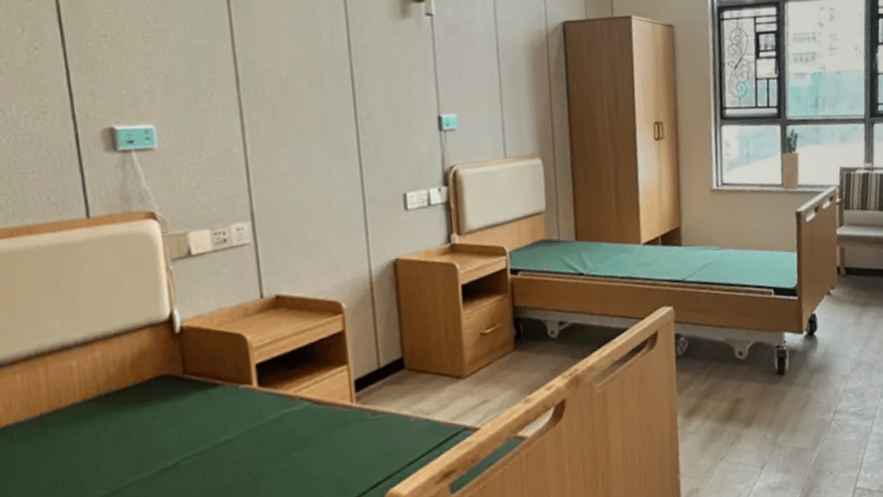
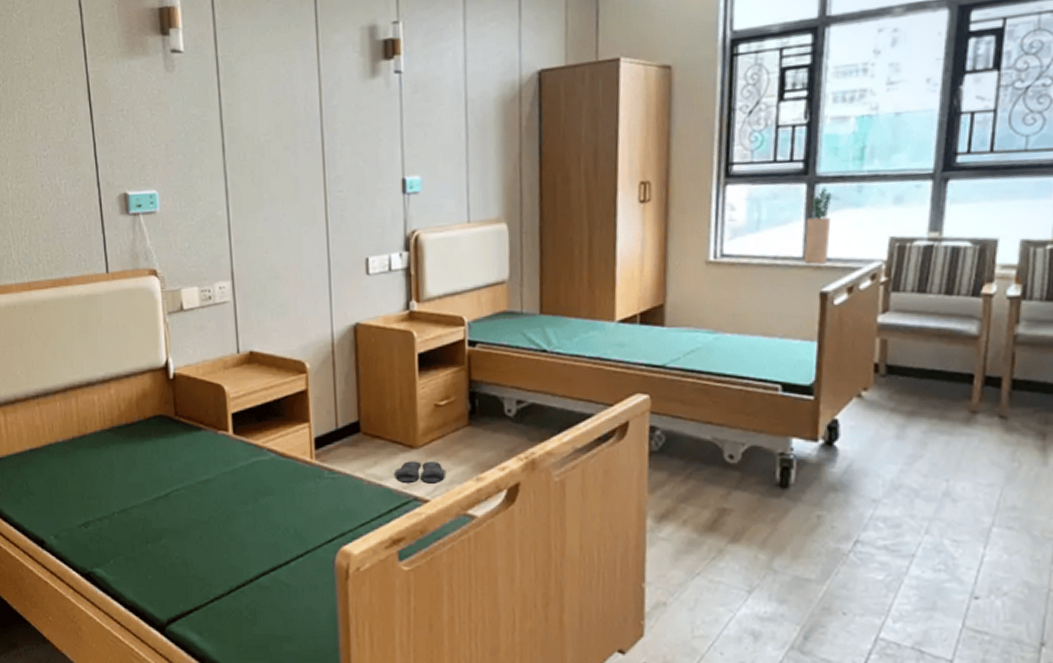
slippers: none [442,388,495,415] -> present [394,461,446,484]

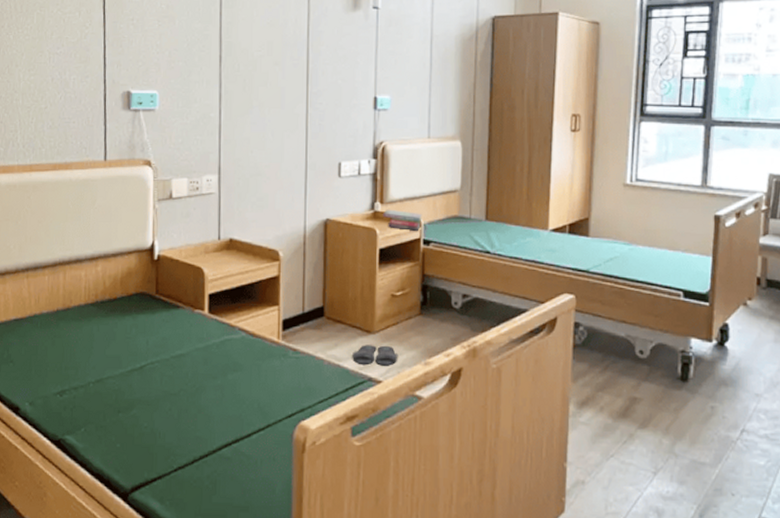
books: none [420,308,466,331] -> present [383,209,422,231]
vase: present [803,187,832,265] -> none [701,129,724,192]

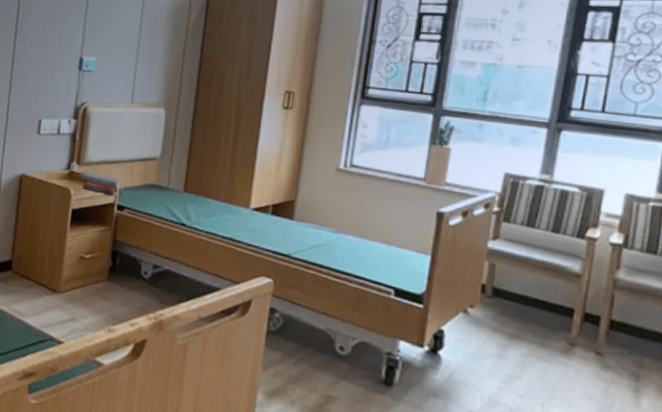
slippers: present [352,345,398,366] -> none [36,303,82,328]
vase: none [701,129,724,192] -> present [424,119,455,187]

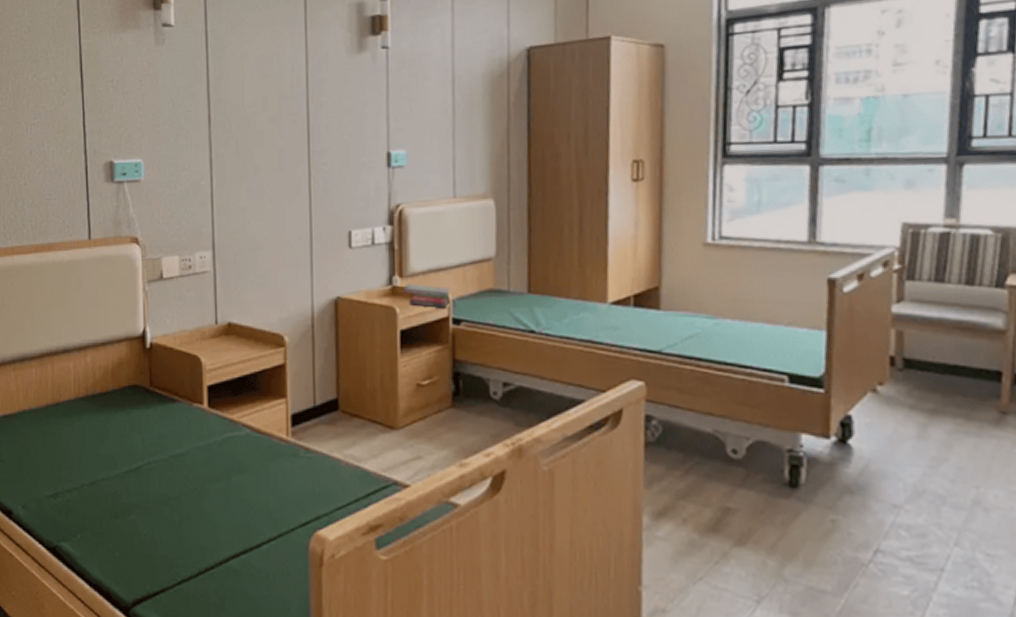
vase: present [424,119,455,187] -> none [808,169,838,250]

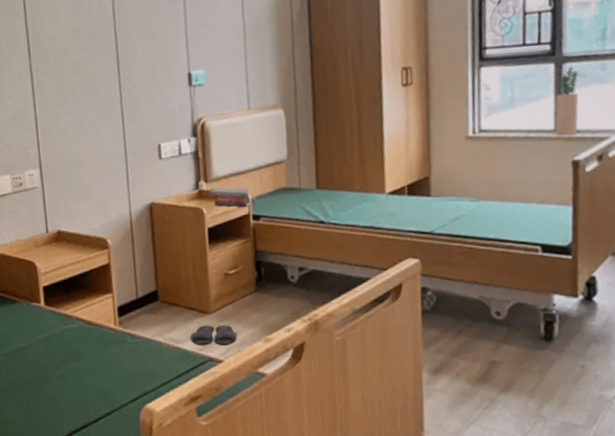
slippers: none [373,443,428,468] -> present [190,324,238,346]
vase: none [808,169,838,250] -> present [555,65,579,137]

